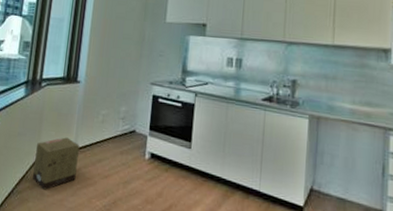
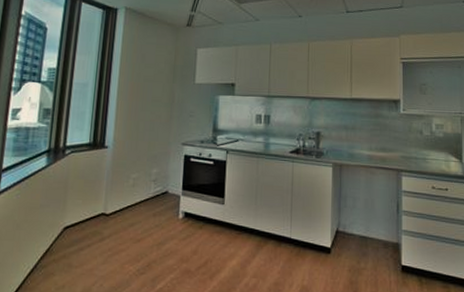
cardboard box: present [33,137,79,190] -> none [58,204,109,261]

